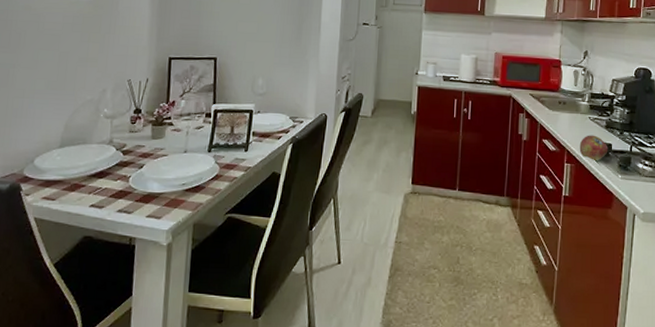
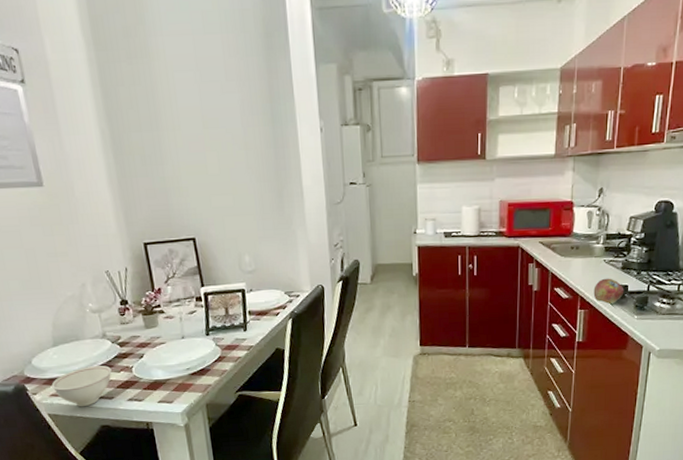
bowl: none [46,171,109,214] -> present [51,365,112,407]

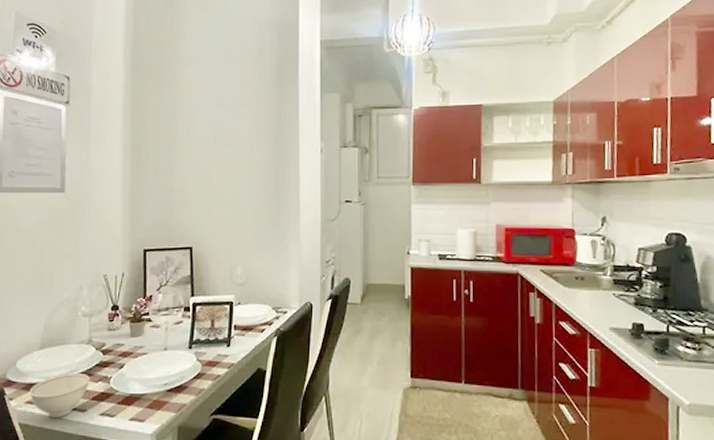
fruit: present [593,278,624,305] -> none [604,314,640,345]

